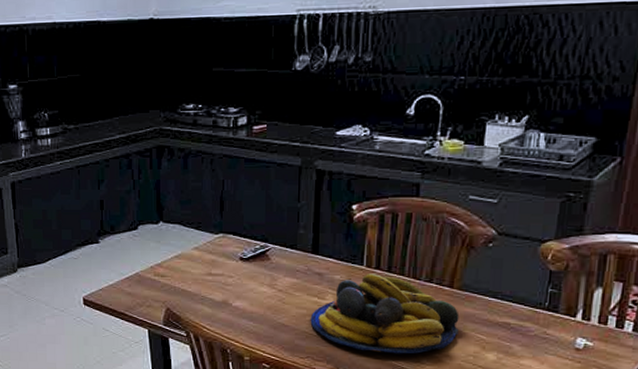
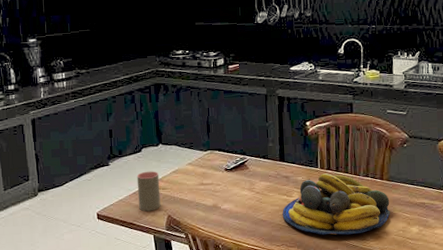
cup: none [131,253,158,302] -> present [136,171,161,212]

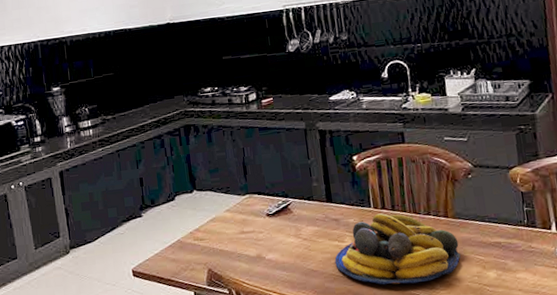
cup: present [136,171,161,212] -> none [171,220,200,266]

